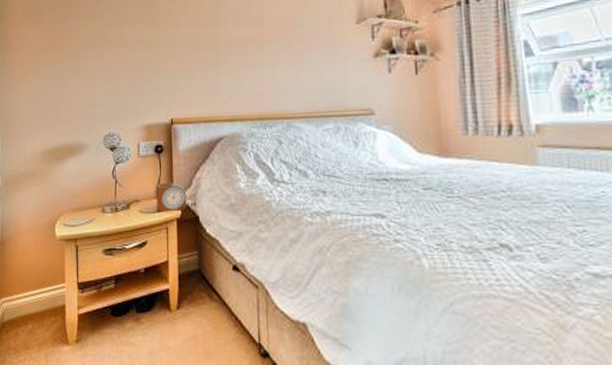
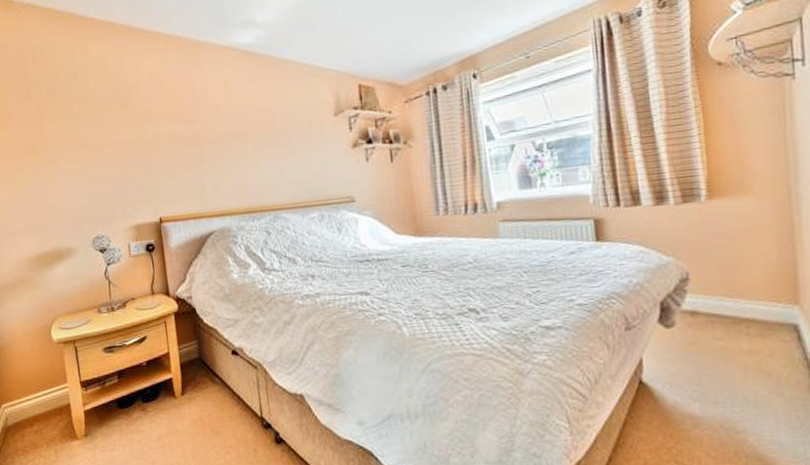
alarm clock: present [156,182,187,212] -> none [151,278,183,308]

